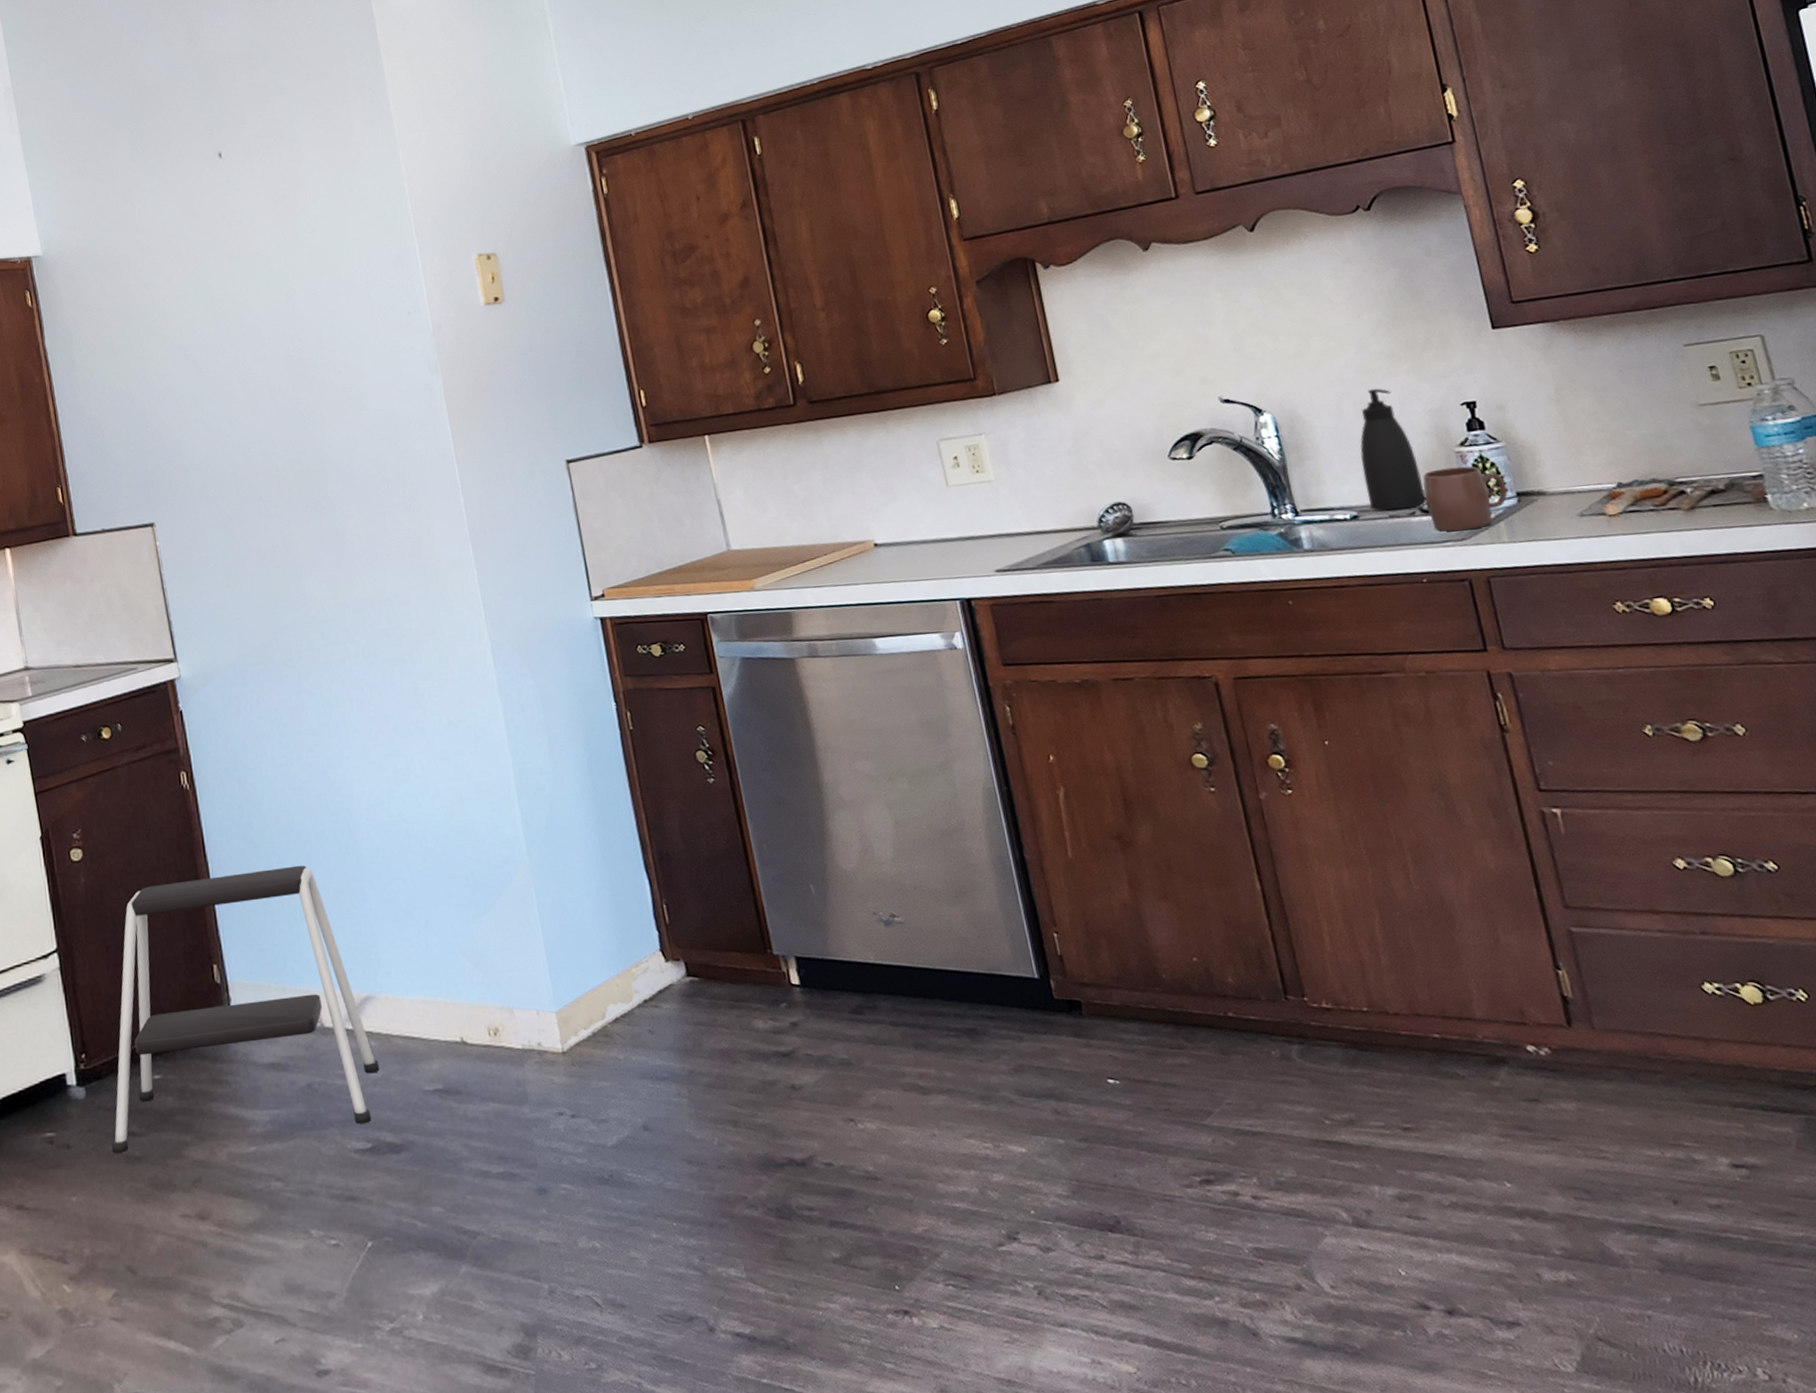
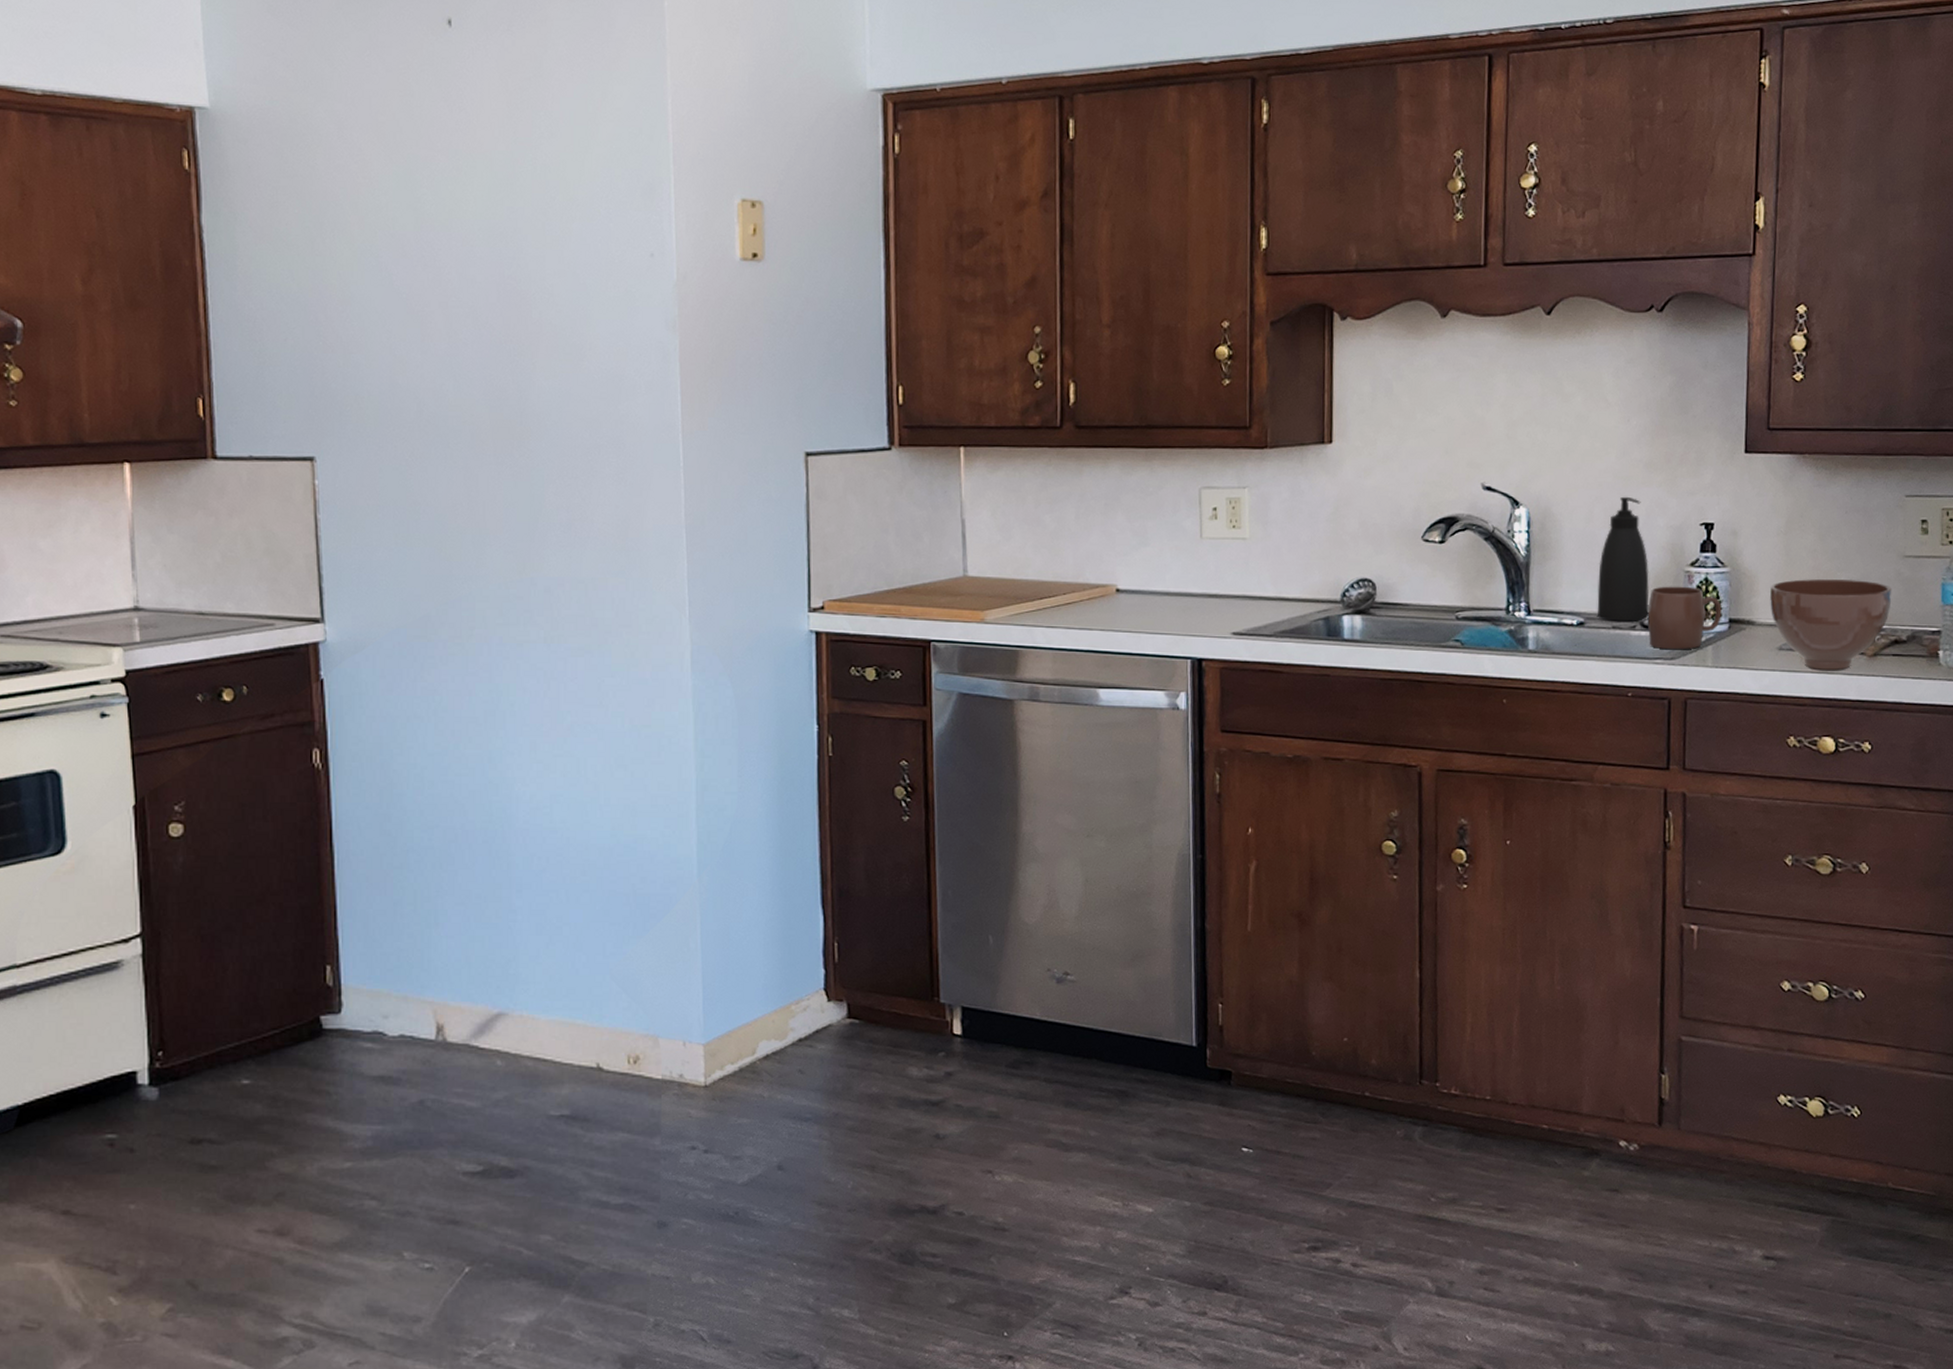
step stool: present [111,865,380,1153] -> none [183,866,503,1161]
bowl: none [1553,435,1698,533] -> present [1769,579,1893,671]

